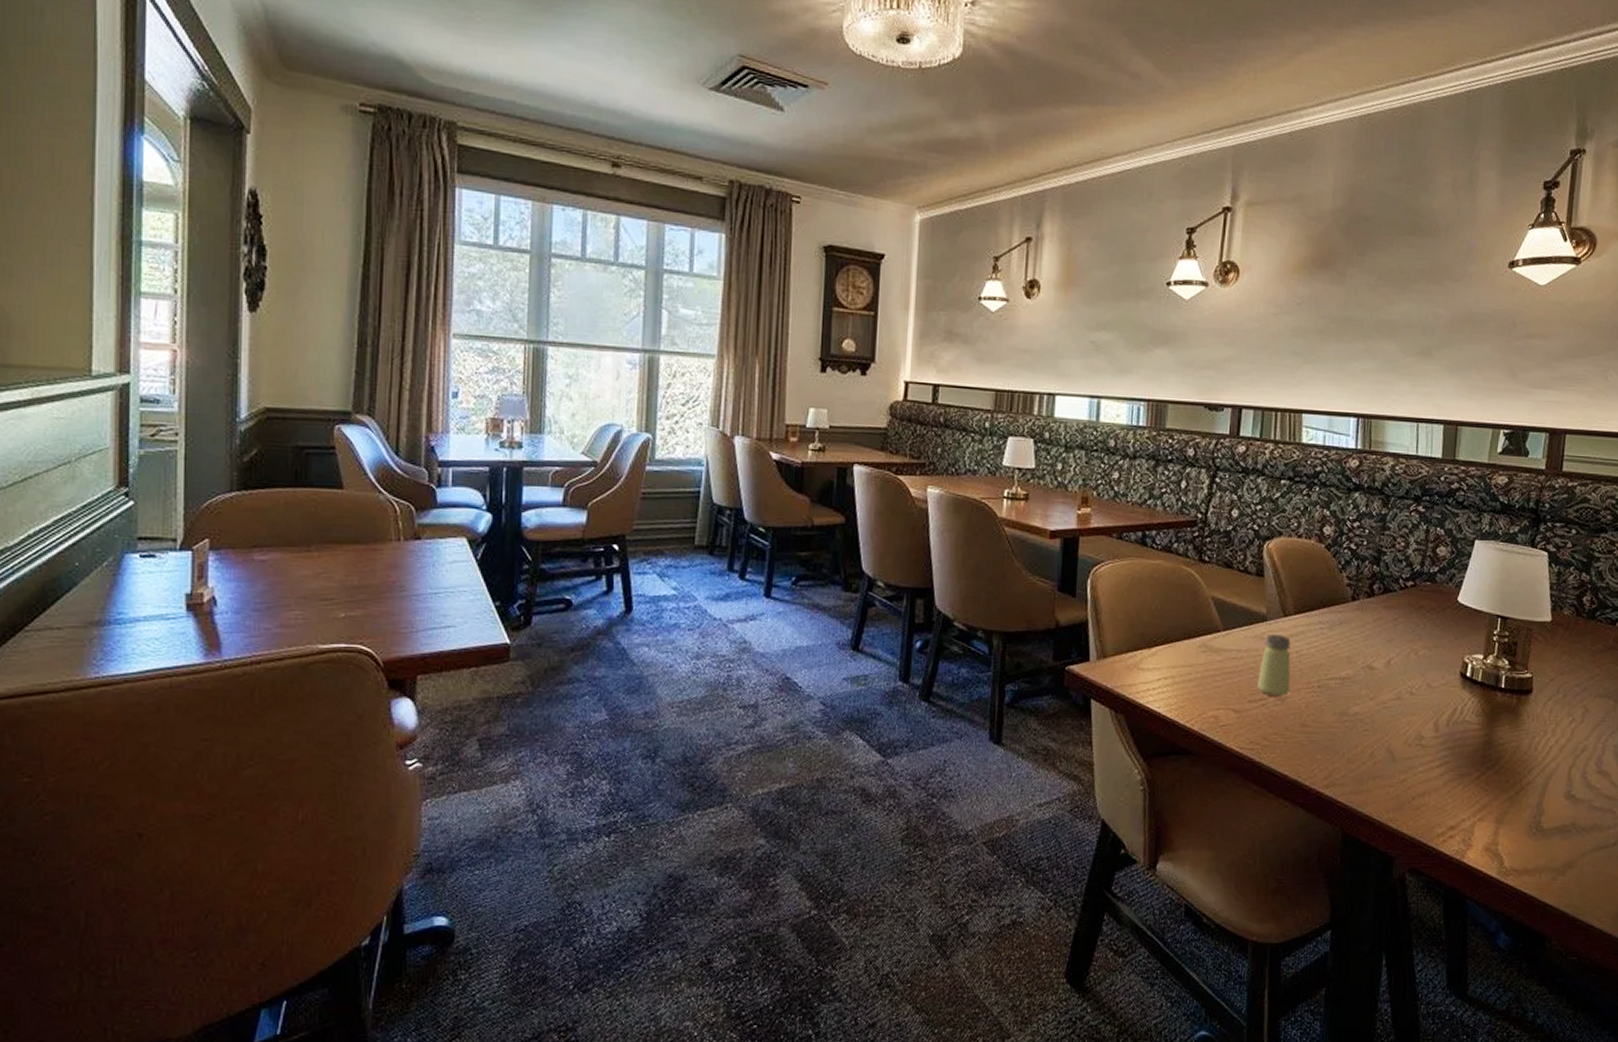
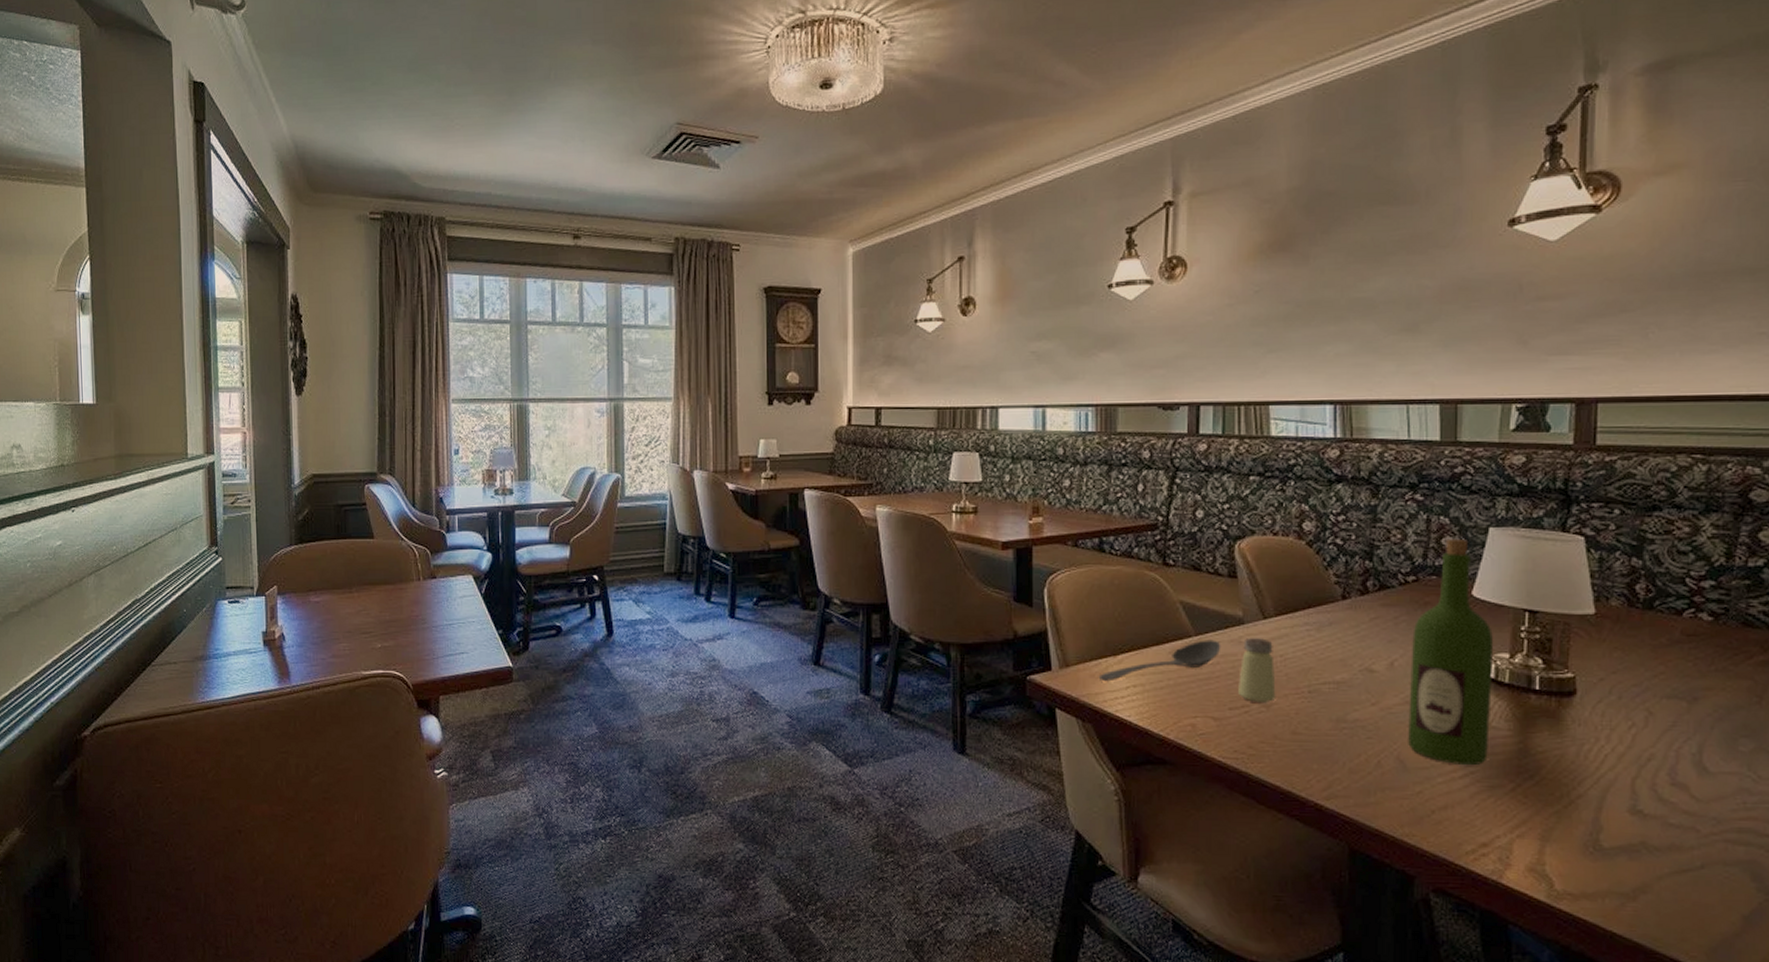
stirrer: none [1133,635,1246,674] -> present [1098,640,1221,682]
wine bottle: none [1397,548,1472,756] -> present [1408,538,1494,766]

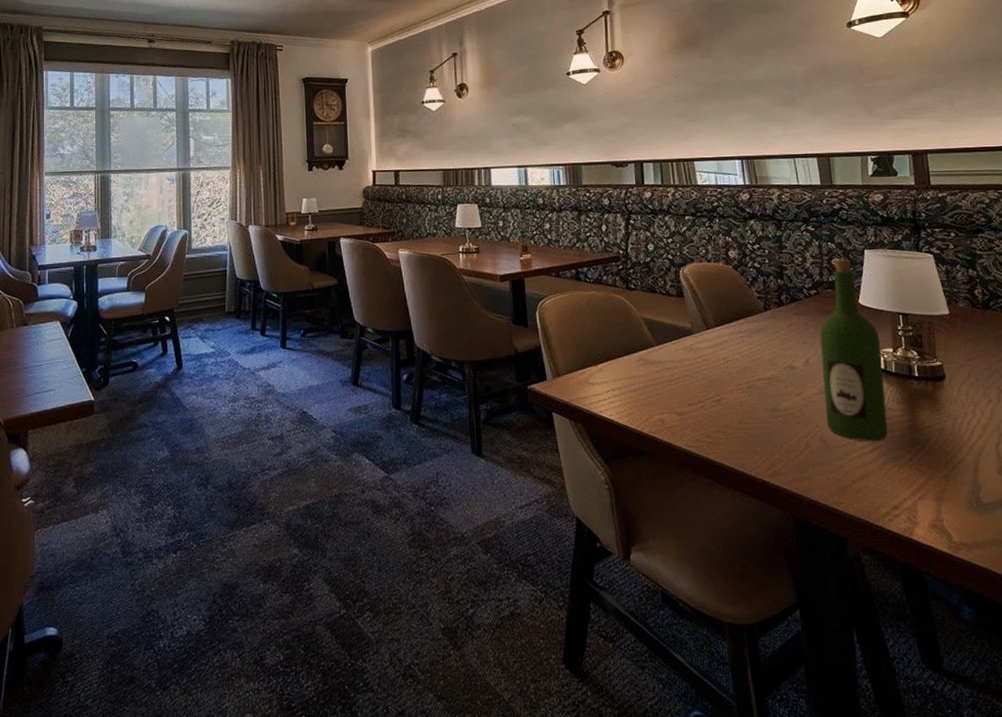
stirrer: present [1098,640,1221,682] -> none [584,348,678,387]
saltshaker: present [1238,637,1276,702] -> none [693,344,724,398]

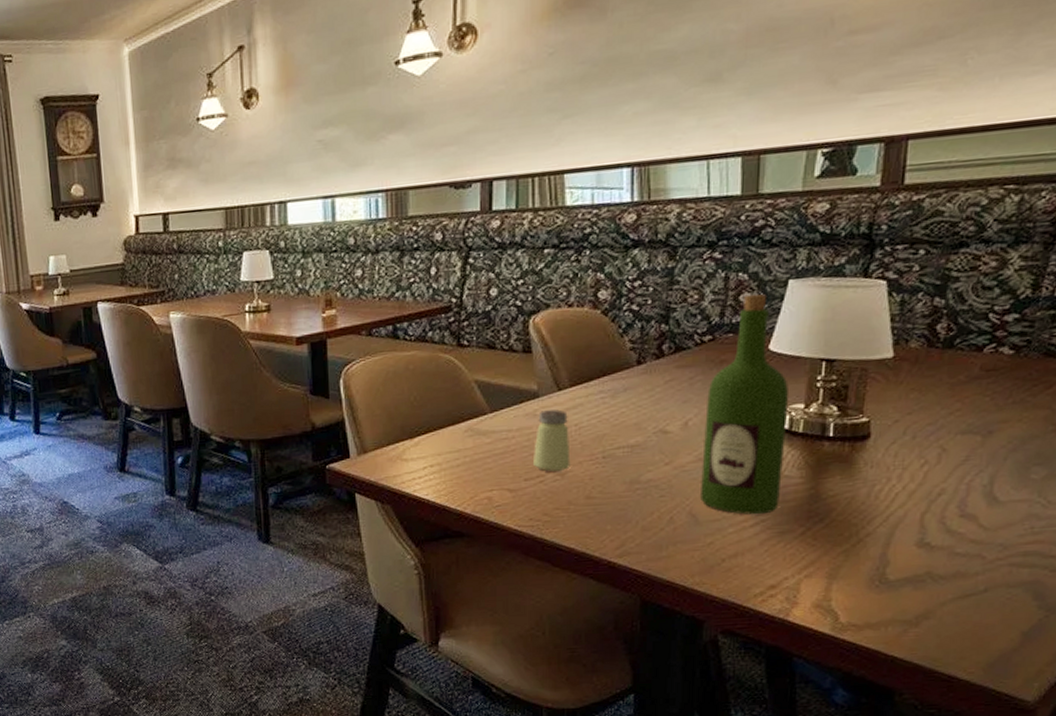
saltshaker: none [693,344,724,398] -> present [534,409,571,472]

